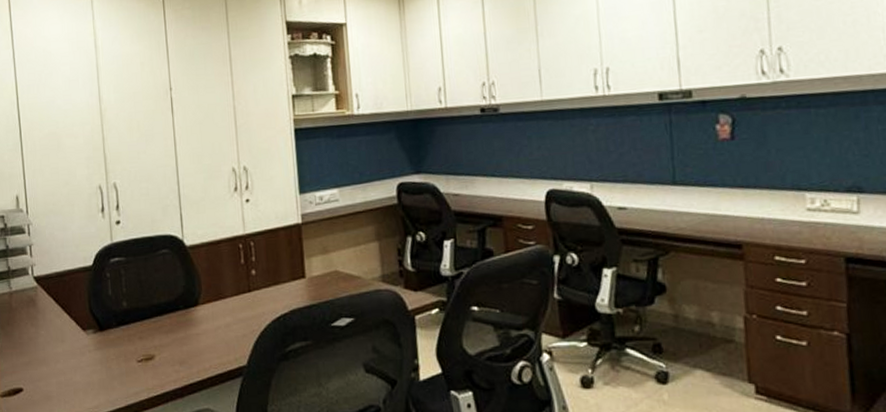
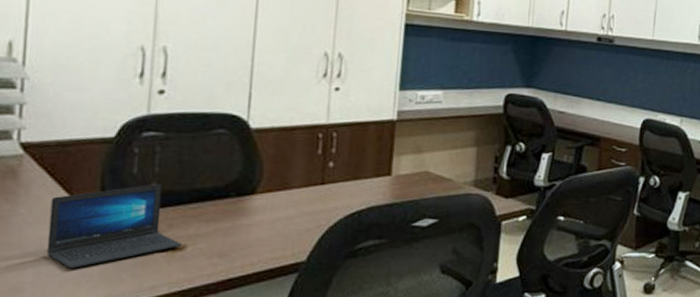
laptop: none [59,302,151,379] -> present [46,183,182,269]

